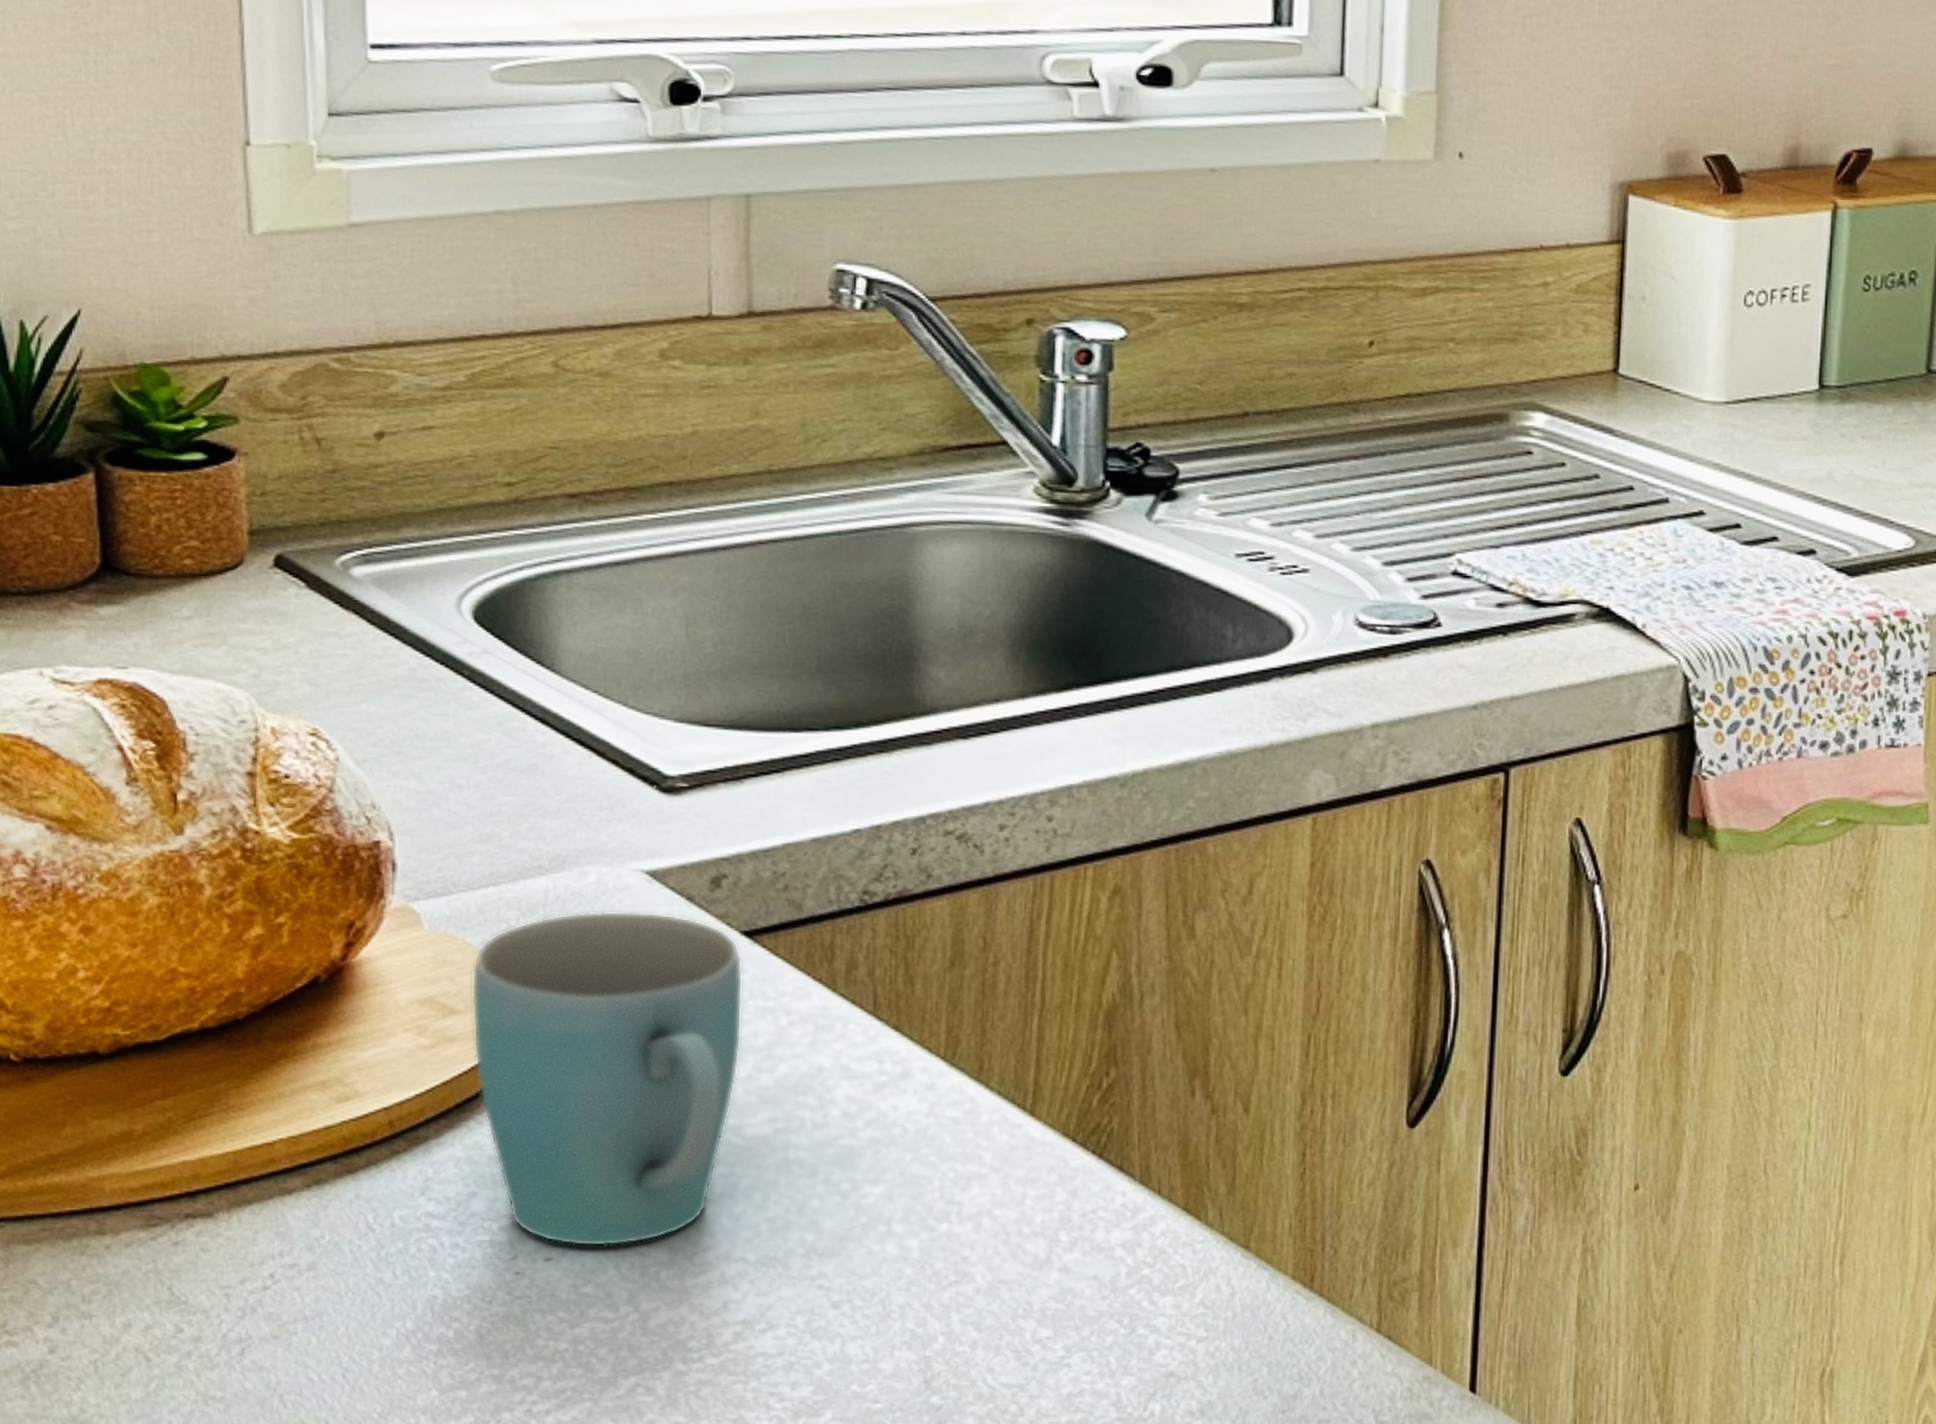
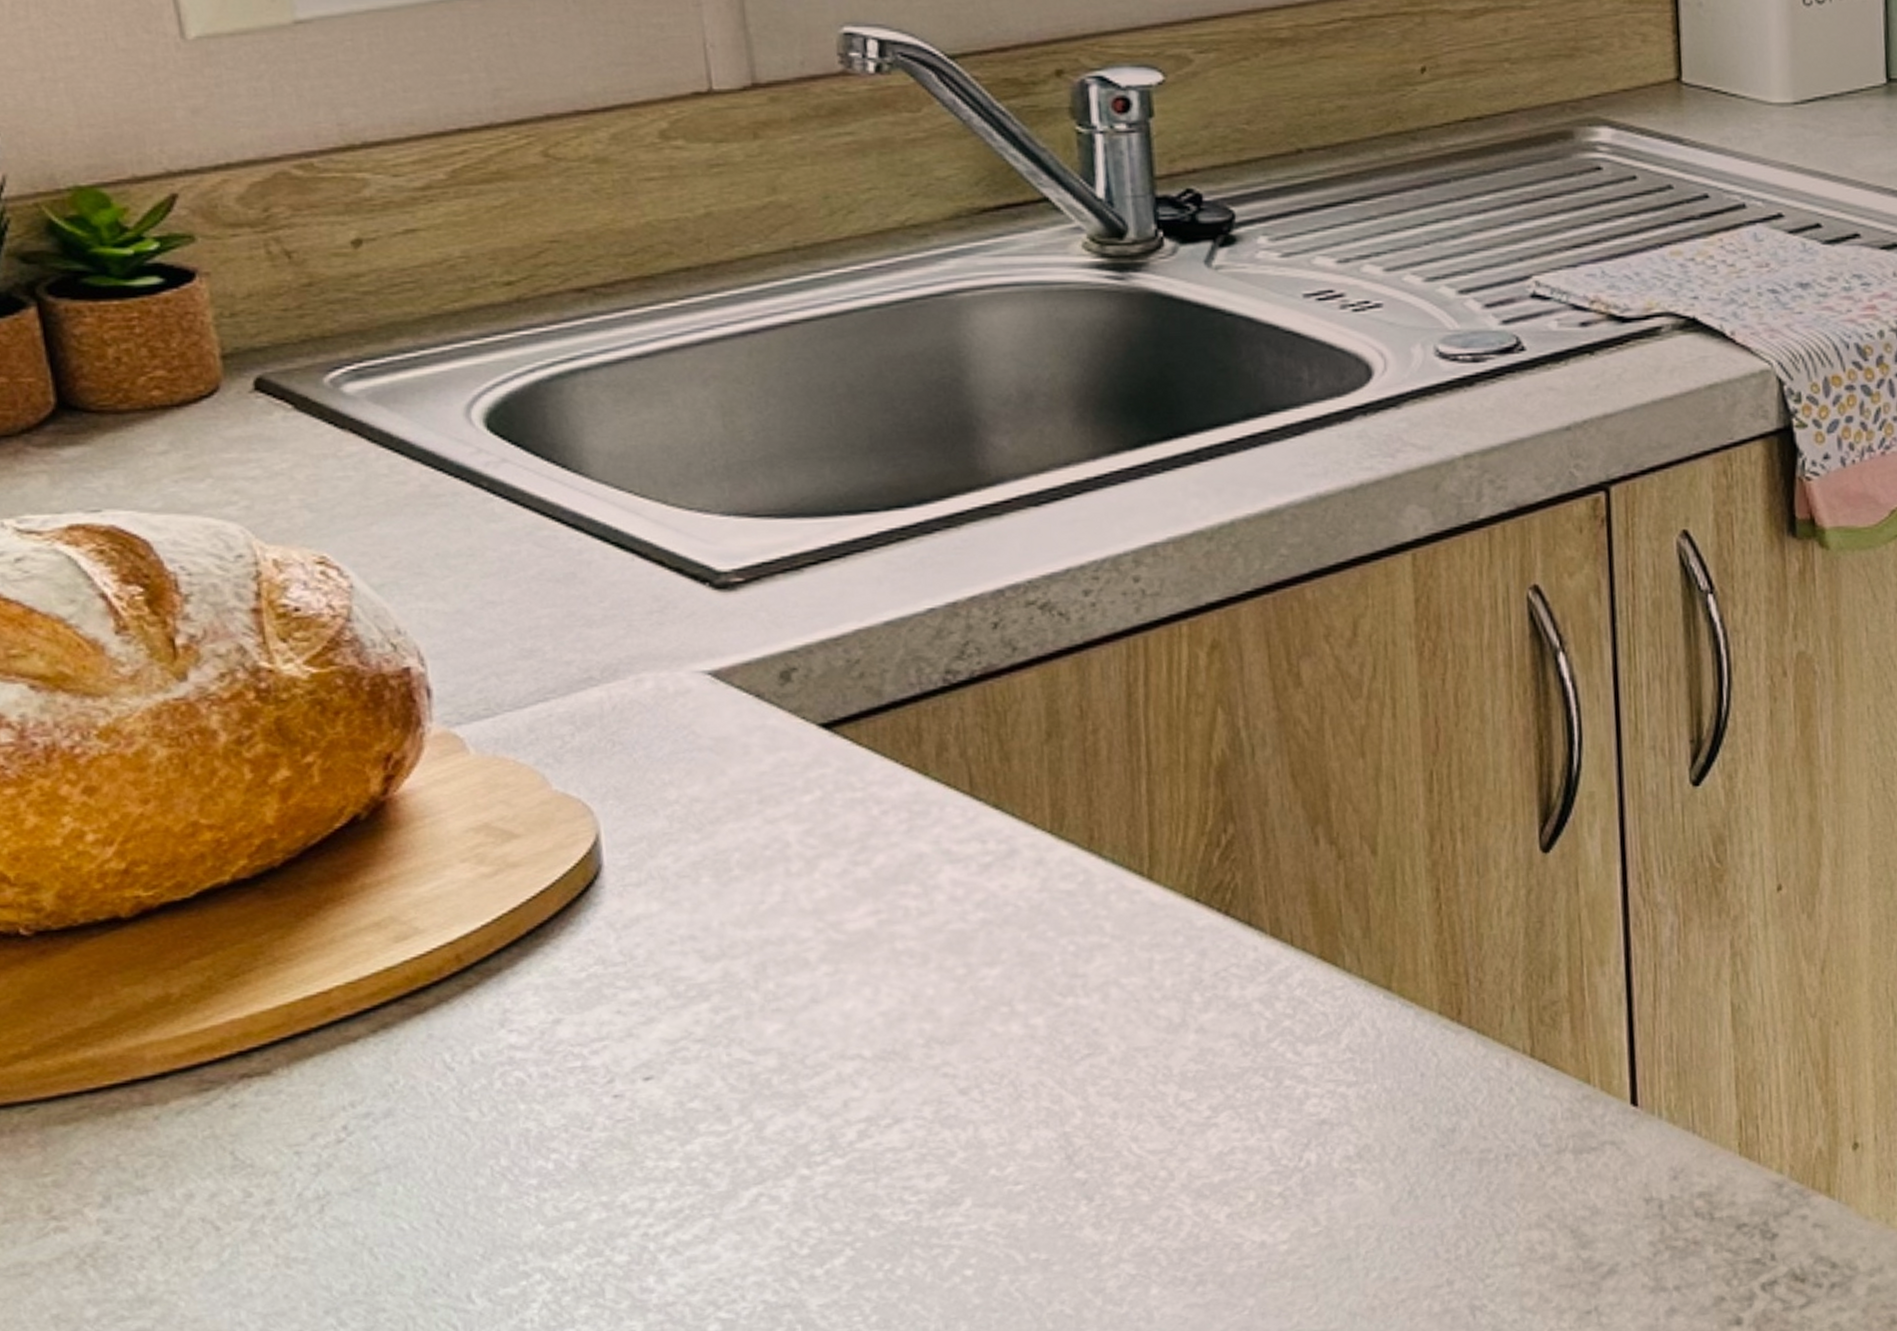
mug: present [471,910,743,1247] -> none [528,713,832,1063]

